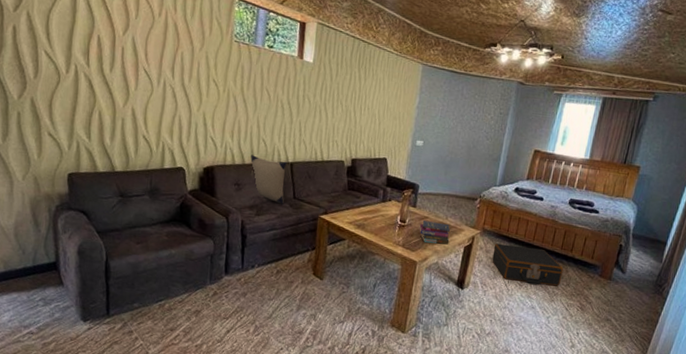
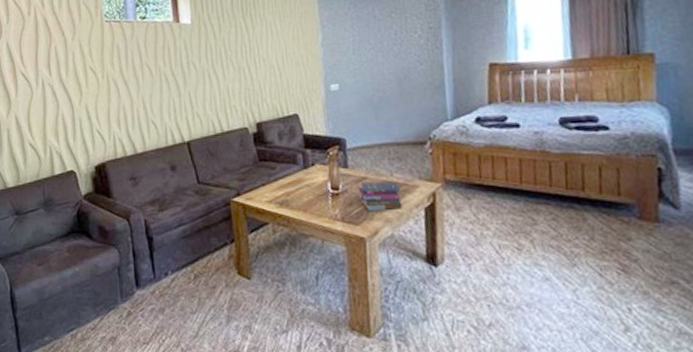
pillow: present [250,155,287,204] -> none [142,141,188,193]
suitcase: present [492,243,563,287] -> none [465,193,580,246]

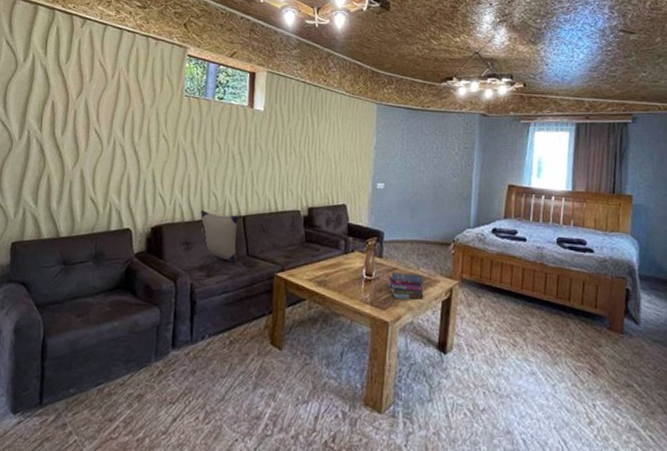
pillow: none [142,141,188,193] -> present [200,210,239,263]

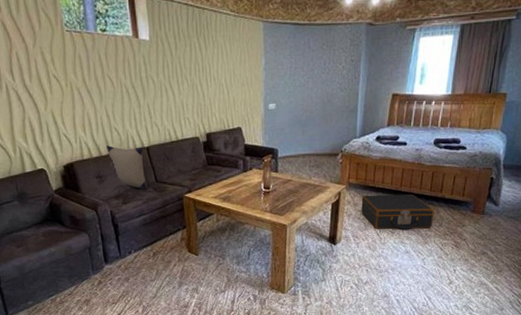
books: present [388,273,424,300] -> none [284,183,316,205]
suitcase: none [476,295,563,345] -> present [361,194,434,230]

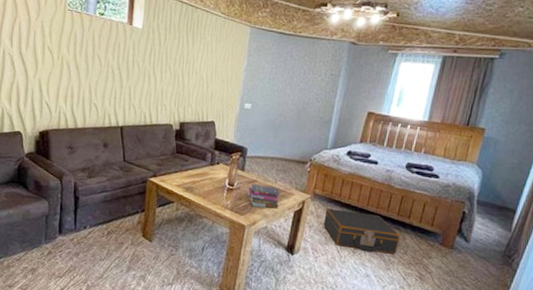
pillow: present [106,145,147,190] -> none [83,119,117,167]
books: none [284,183,316,205] -> present [247,184,280,209]

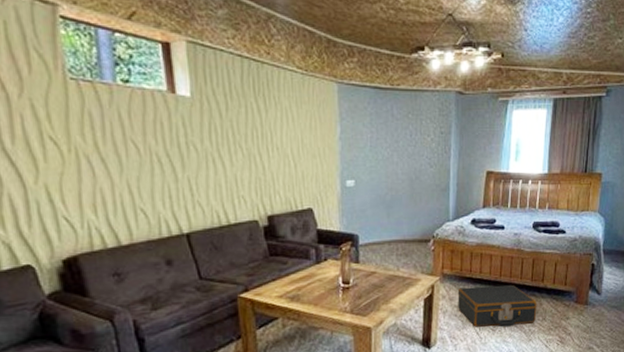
books: present [247,184,280,209] -> none [367,275,406,303]

